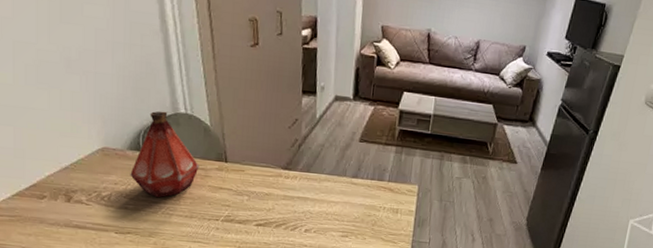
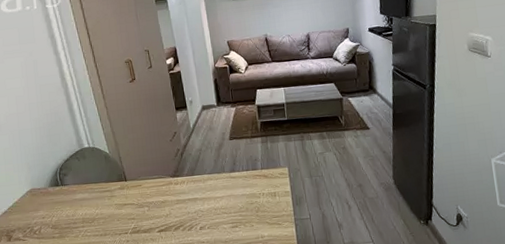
bottle: present [130,111,199,198] -> none [53,149,106,224]

